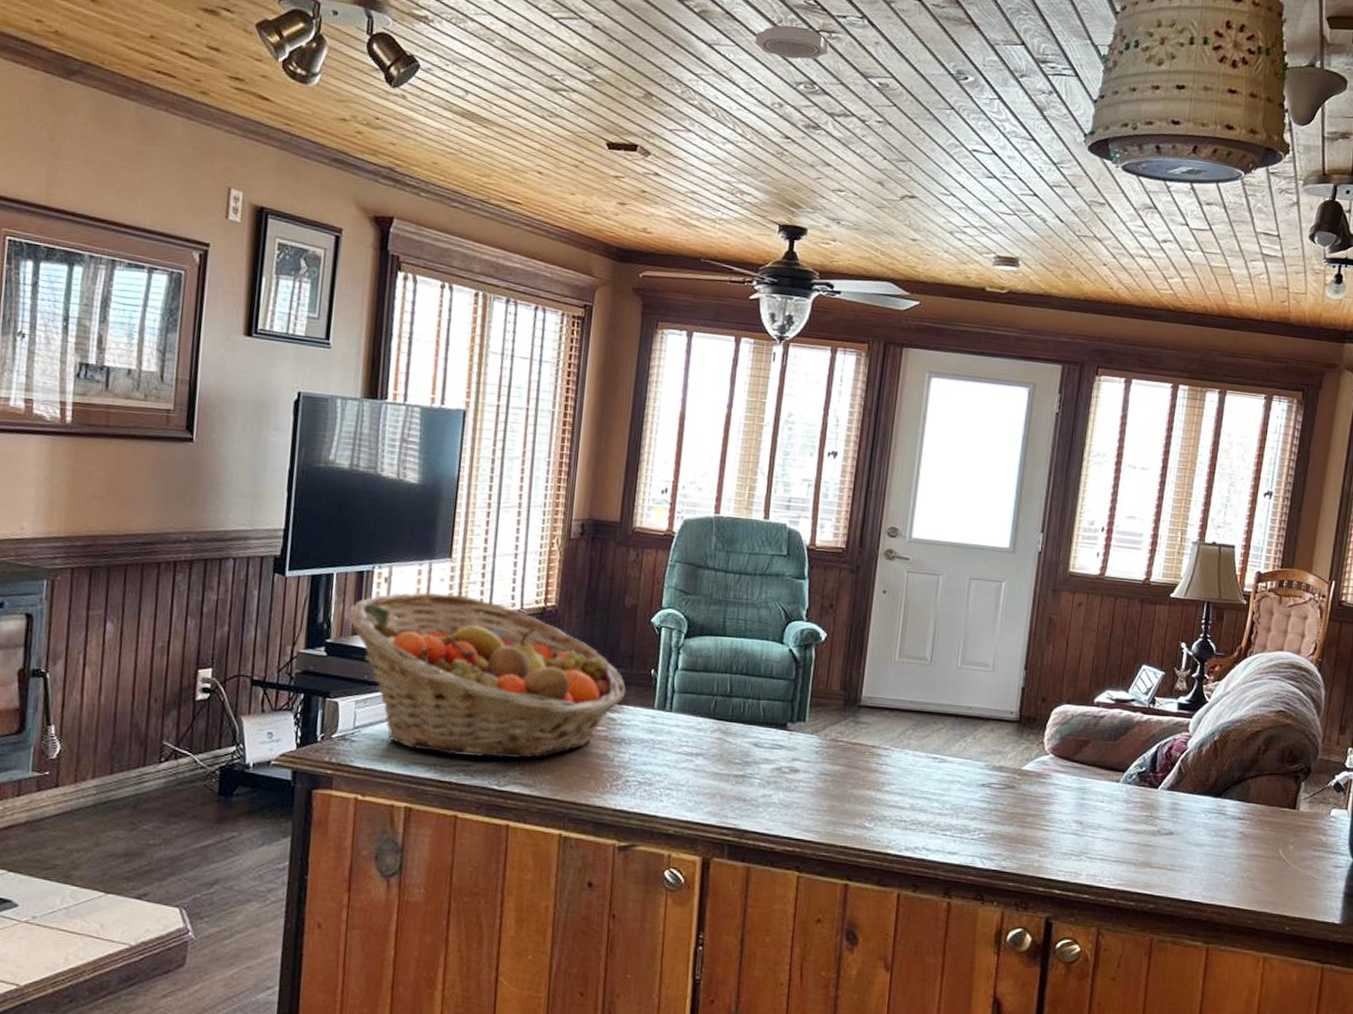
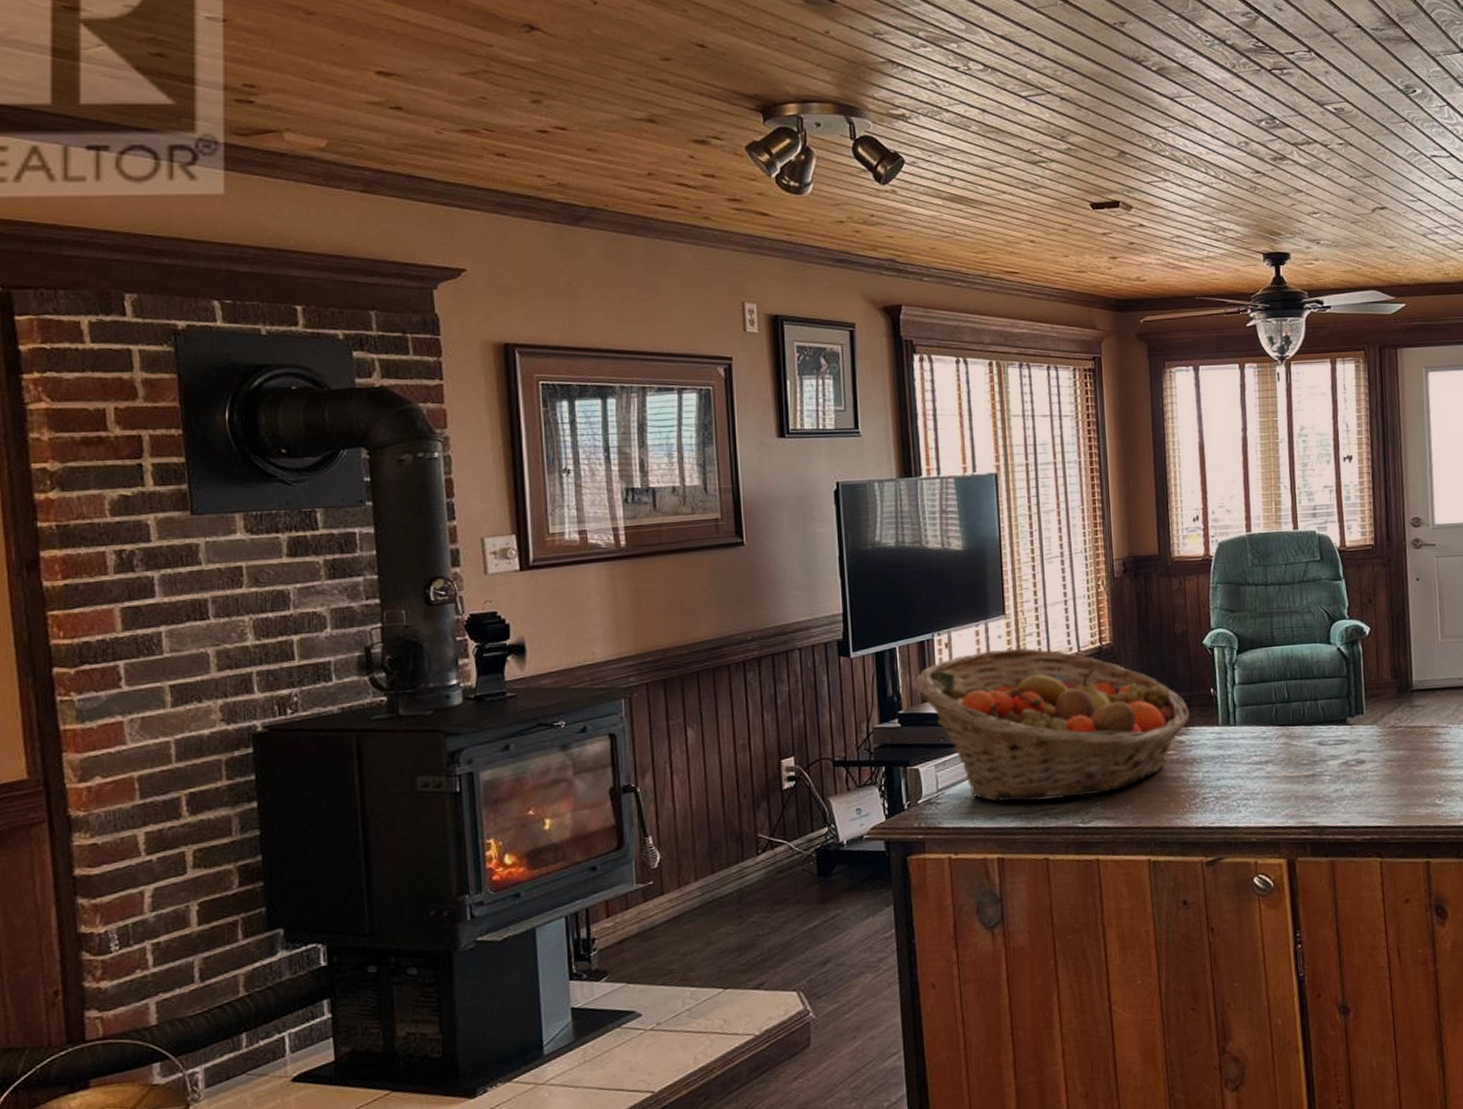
smoke detector: present [755,25,830,60] -> none [1213,68,1283,100]

